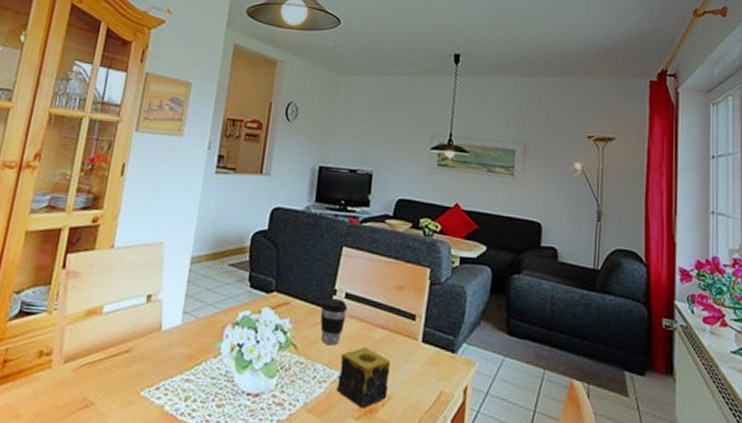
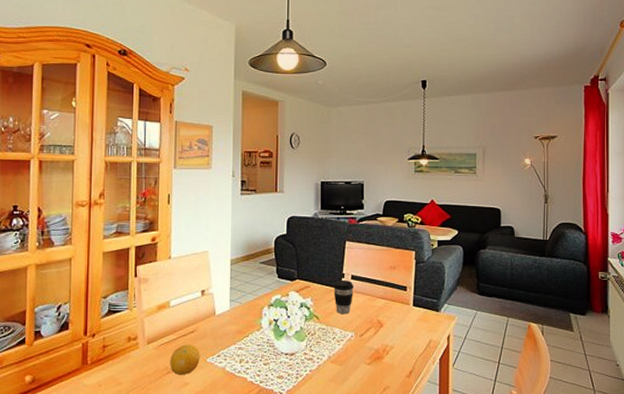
fruit: none [89,368,134,413] -> present [170,345,200,376]
candle: present [337,347,390,409] -> none [352,313,390,357]

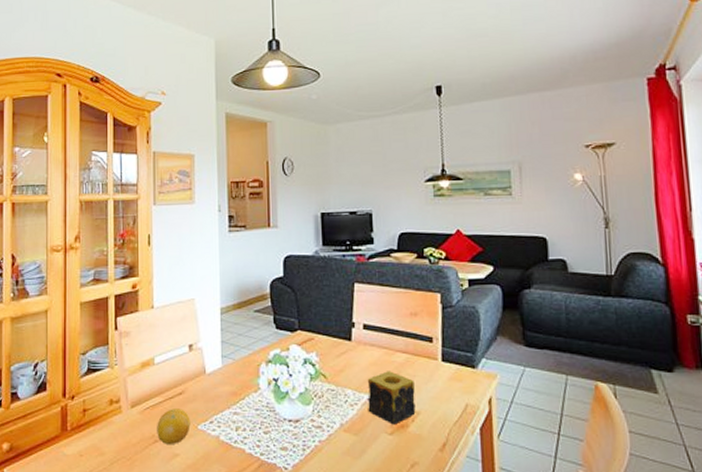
coffee cup: present [334,279,353,315] -> none [342,330,367,373]
candle: none [352,313,390,357] -> present [368,371,416,425]

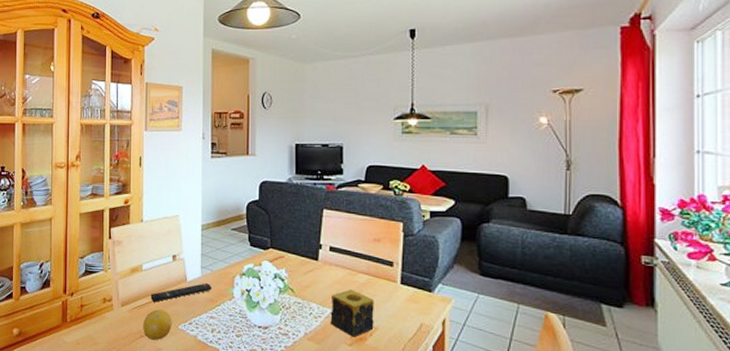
remote control: none [164,375,234,400] -> present [150,283,212,302]

